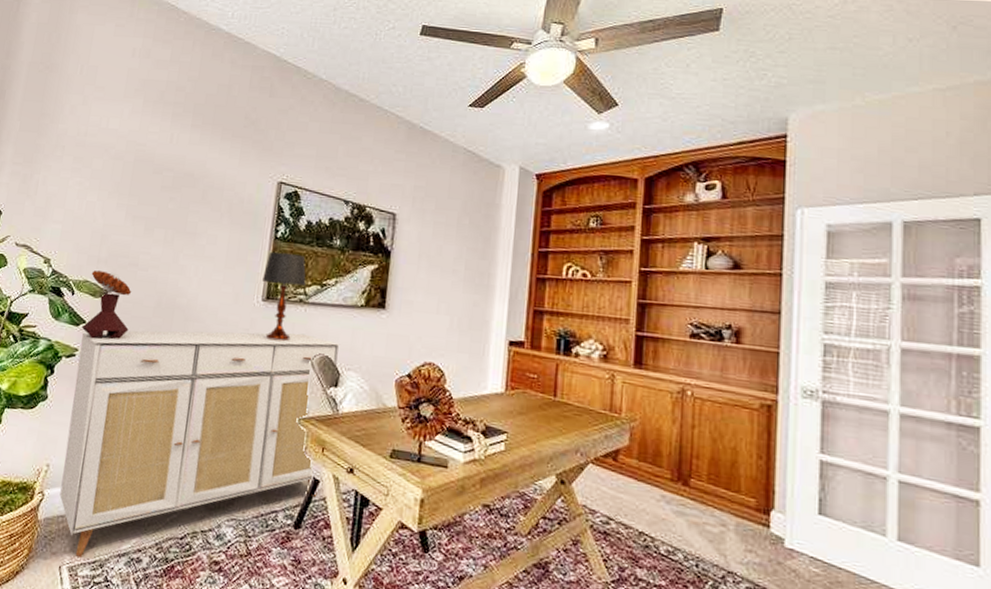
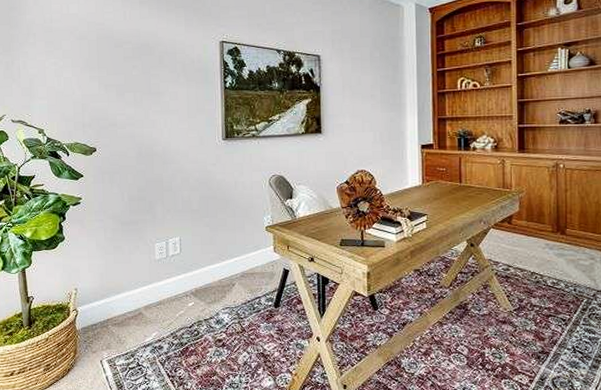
sideboard: present [59,329,340,557] -> none [79,161,290,352]
mushroom: present [81,270,132,339] -> none [80,133,119,188]
table lamp: present [262,251,306,341] -> none [220,98,255,170]

